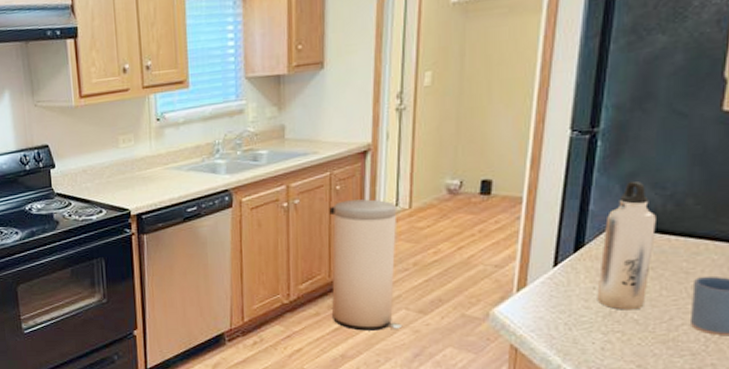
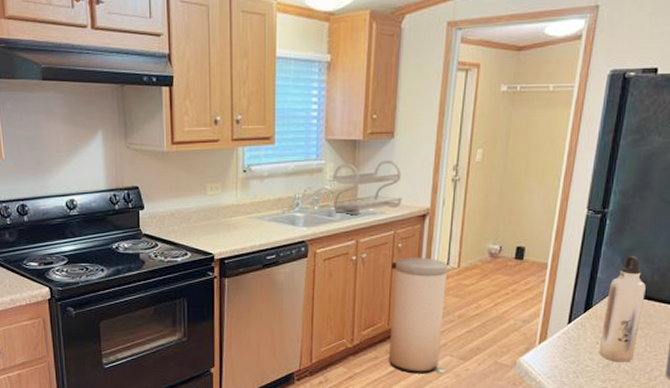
dish rack: none [255,94,338,158] -> present [332,161,402,216]

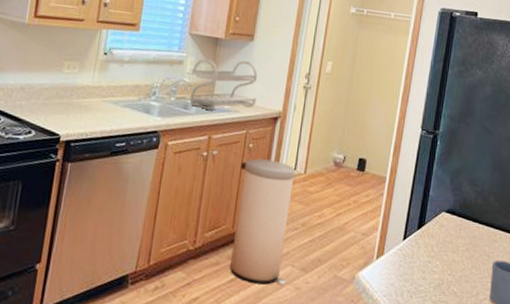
water bottle: present [599,256,646,362] -> none [430,177,471,284]

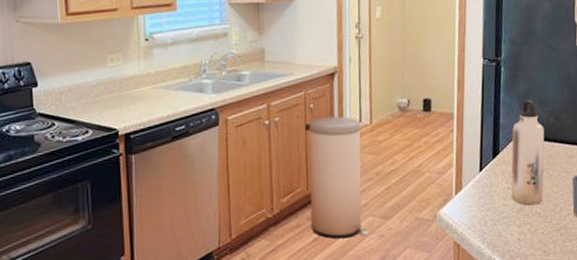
dish rack: present [189,59,258,111] -> none [238,22,310,79]
water bottle: none [430,177,471,284] -> present [511,100,545,206]

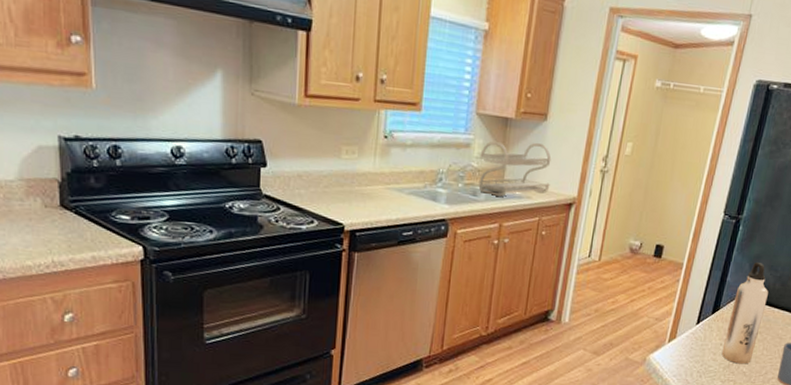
dish rack: none [238,22,310,79] -> present [478,141,552,198]
pedal bin: present [305,116,371,239] -> none [522,246,590,368]

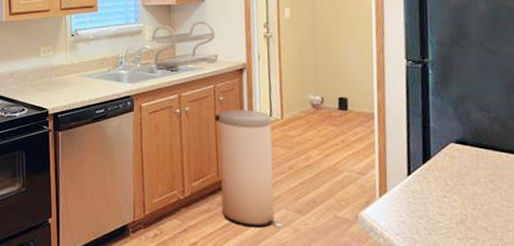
pedal bin: none [522,246,590,368] -> present [215,109,285,228]
water bottle: present [721,262,769,364] -> none [445,105,490,218]

